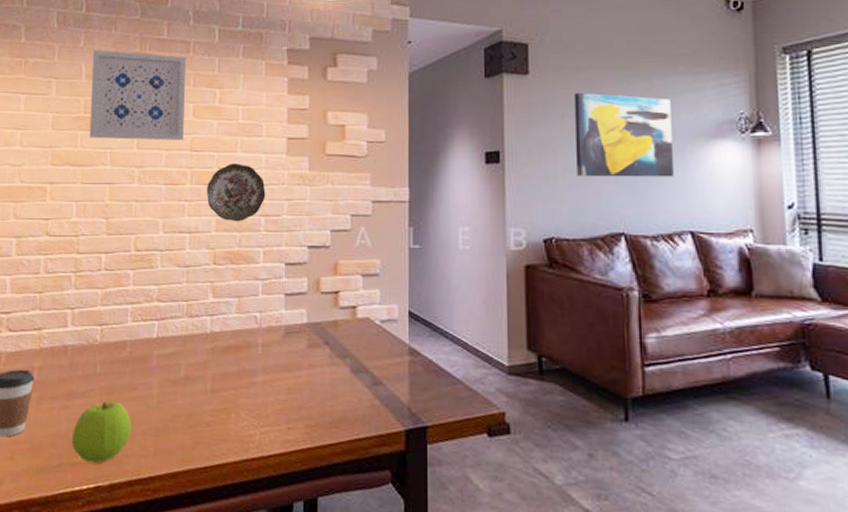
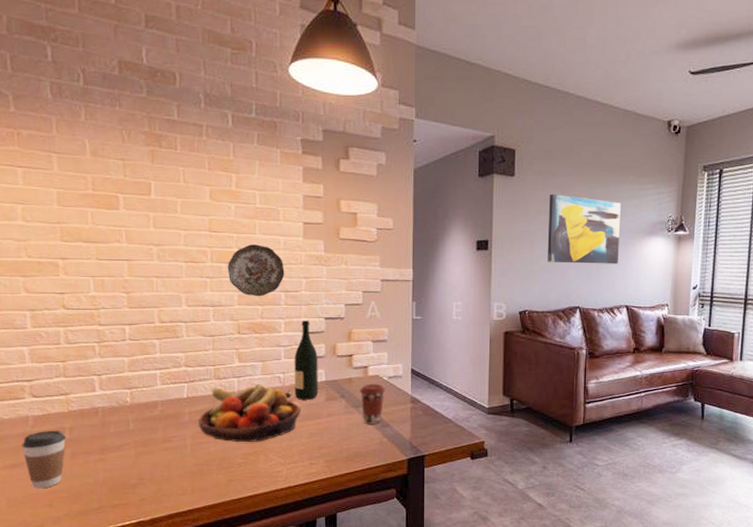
apple: present [71,401,131,464] -> none [110,452,168,504]
wall art: present [89,49,187,141] -> none [96,126,202,221]
fruit bowl: none [167,323,279,396] -> present [199,383,301,442]
wine bottle: none [260,249,299,346] -> present [284,320,318,400]
coffee cup: none [347,328,378,382] -> present [360,383,386,425]

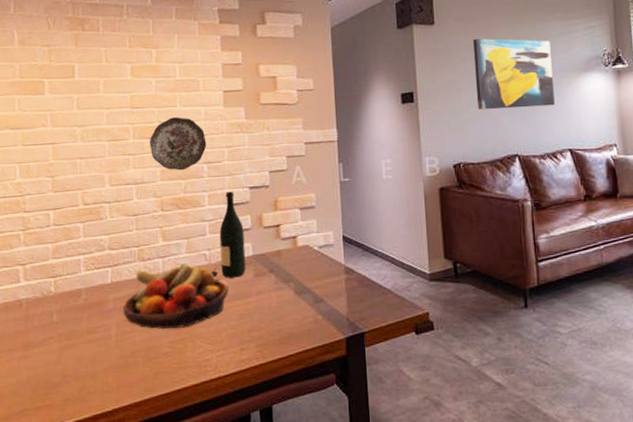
coffee cup: present [360,383,386,425] -> none [290,254,318,301]

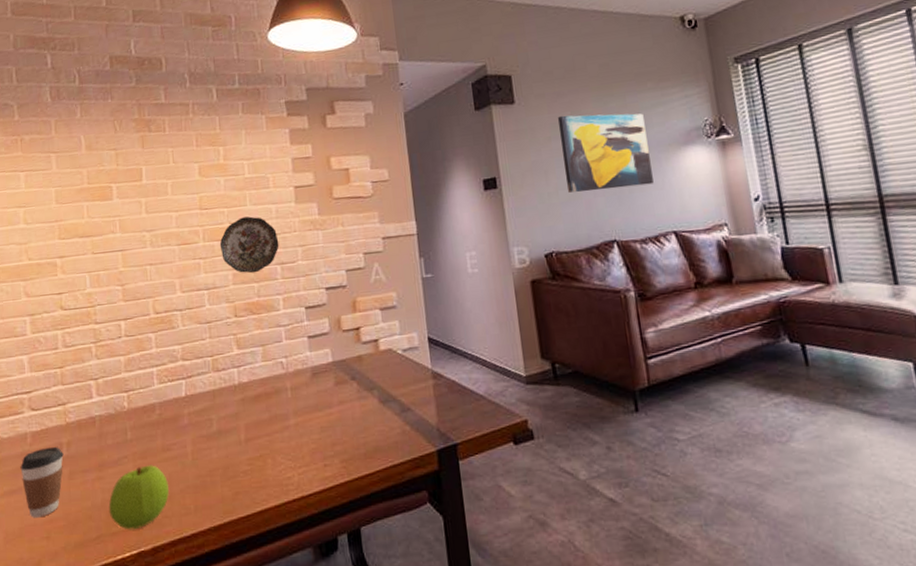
apple: none [33,346,92,405] -> present [108,465,169,530]
fruit bowl: present [123,263,229,329] -> none [198,372,309,445]
wine bottle: present [210,191,246,278] -> none [288,293,326,388]

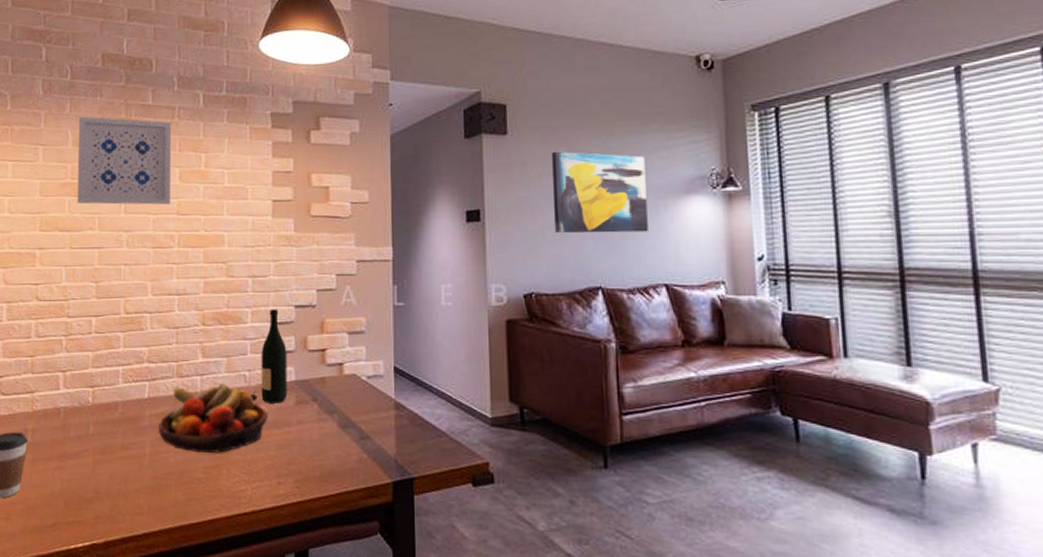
wall art: none [90,118,192,208] -> present [77,116,172,205]
apple: present [108,465,169,530] -> none [66,461,124,522]
fruit bowl: none [198,372,309,445] -> present [159,383,268,453]
decorative plate: present [219,216,279,274] -> none [193,226,252,284]
wine bottle: none [288,293,326,388] -> present [250,309,288,404]

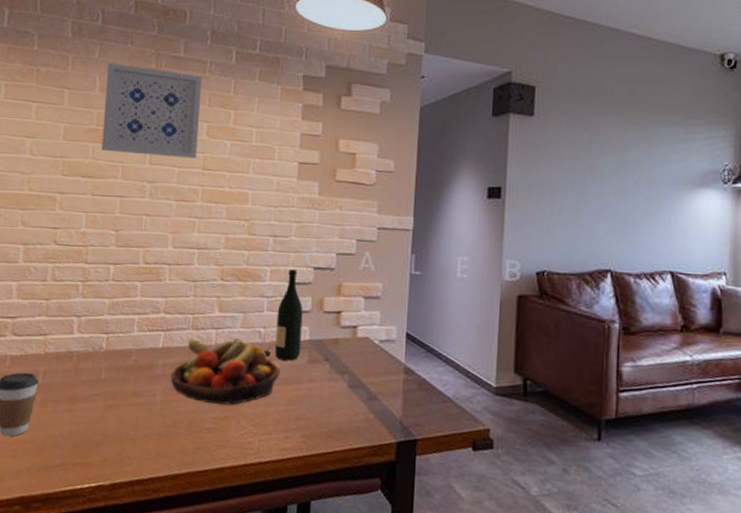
wall art: present [551,151,648,234] -> none [571,136,663,221]

